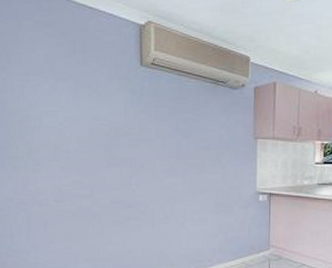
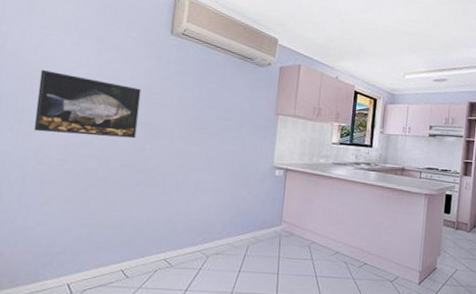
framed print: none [26,116,121,176] -> present [33,69,141,139]

